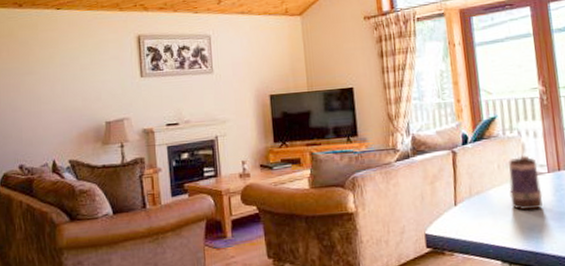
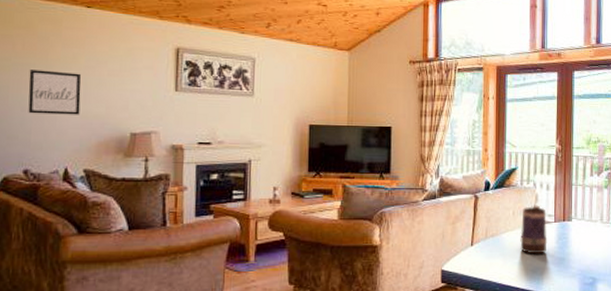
wall art: none [15,71,60,114] -> present [28,70,82,115]

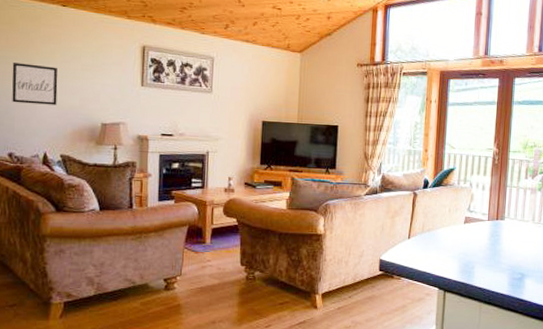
mug: present [520,205,547,254] -> none [454,203,481,250]

